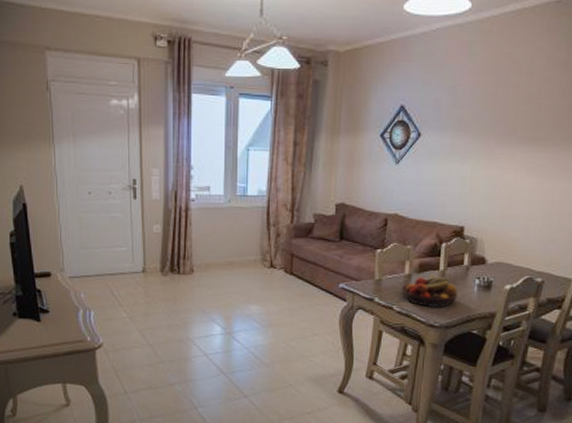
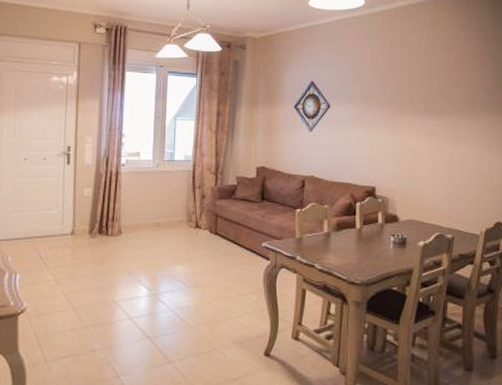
fruit bowl: present [401,273,458,308] -> none [321,231,375,266]

